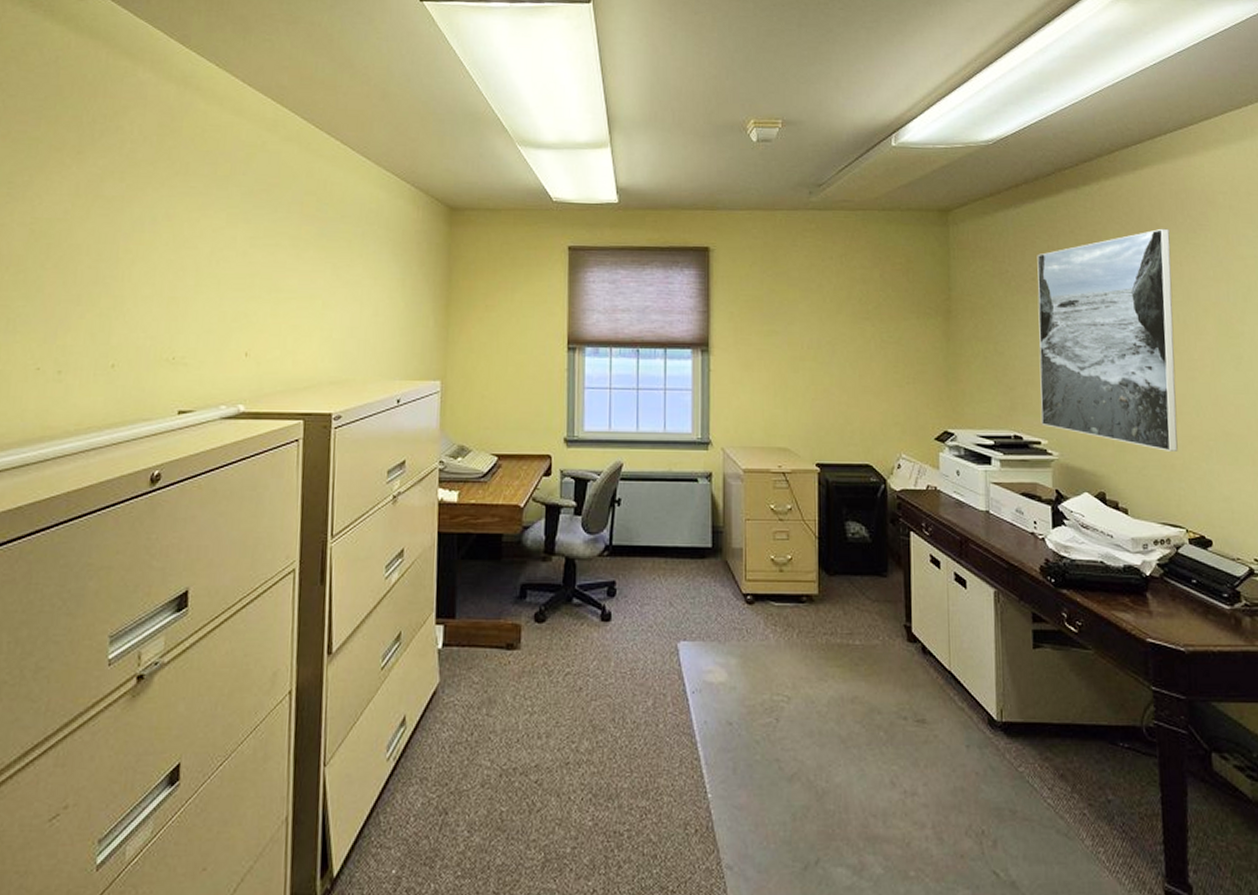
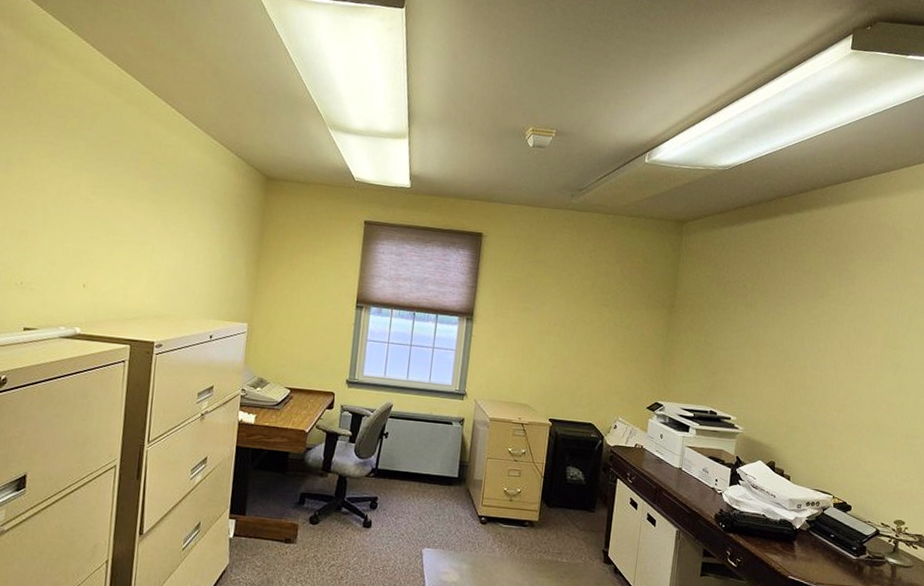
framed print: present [1037,228,1178,451] -> none [733,254,861,435]

